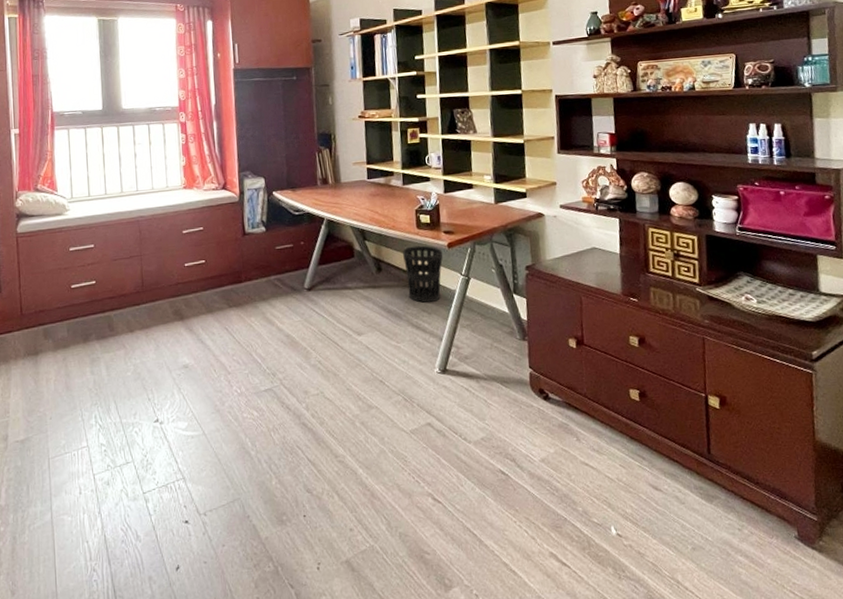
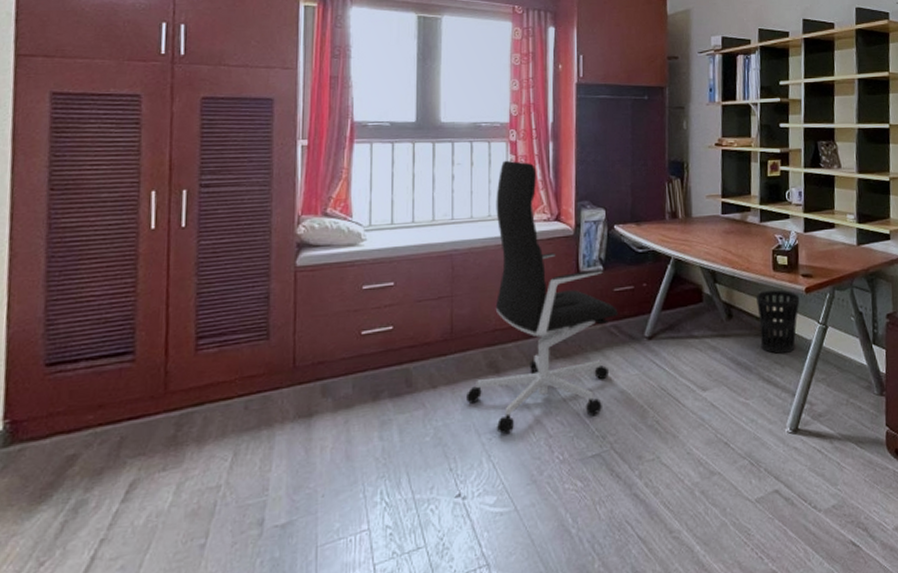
office chair: none [157,138,281,370] -> present [465,160,618,433]

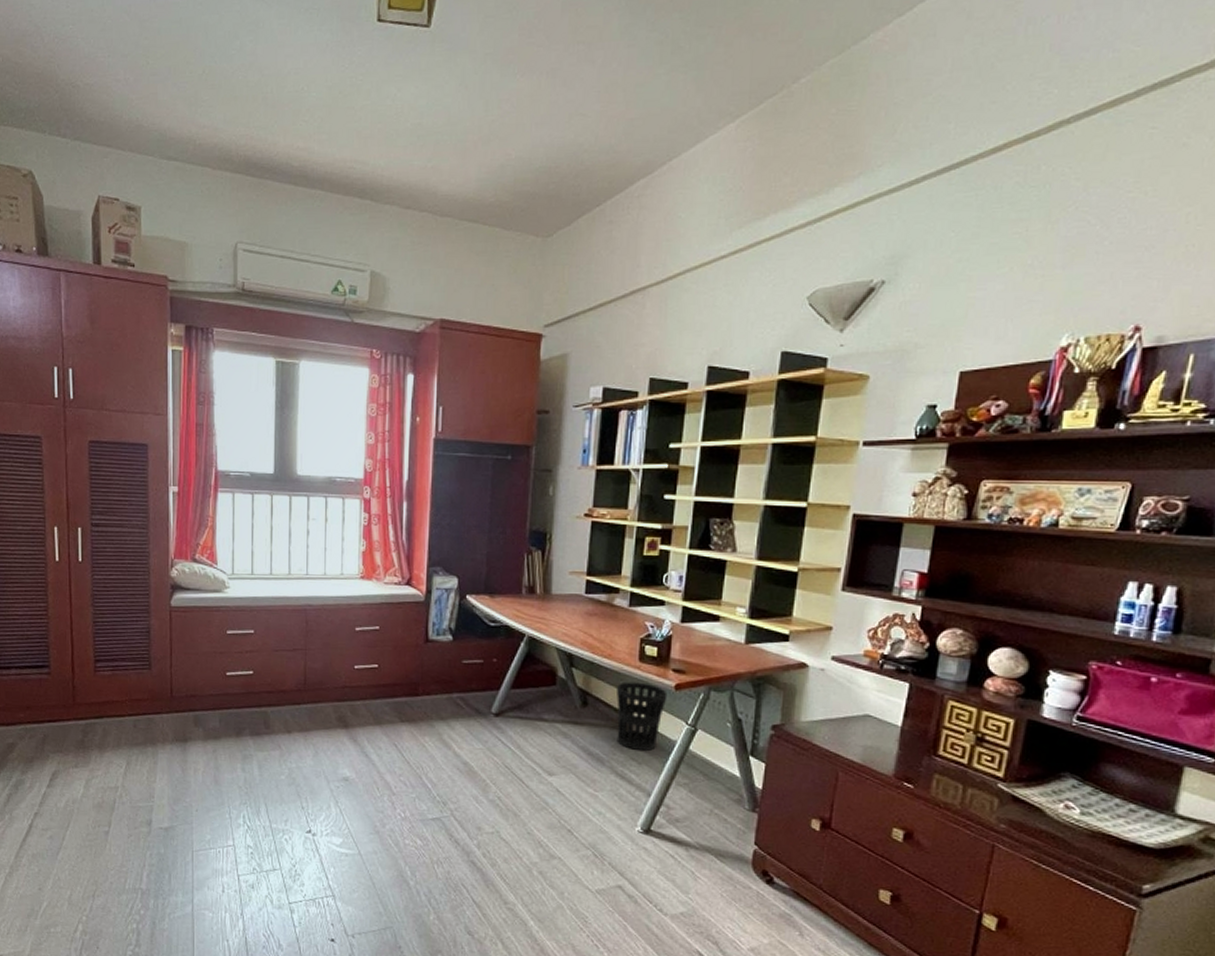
office chair: present [465,160,618,433] -> none [316,518,466,784]

